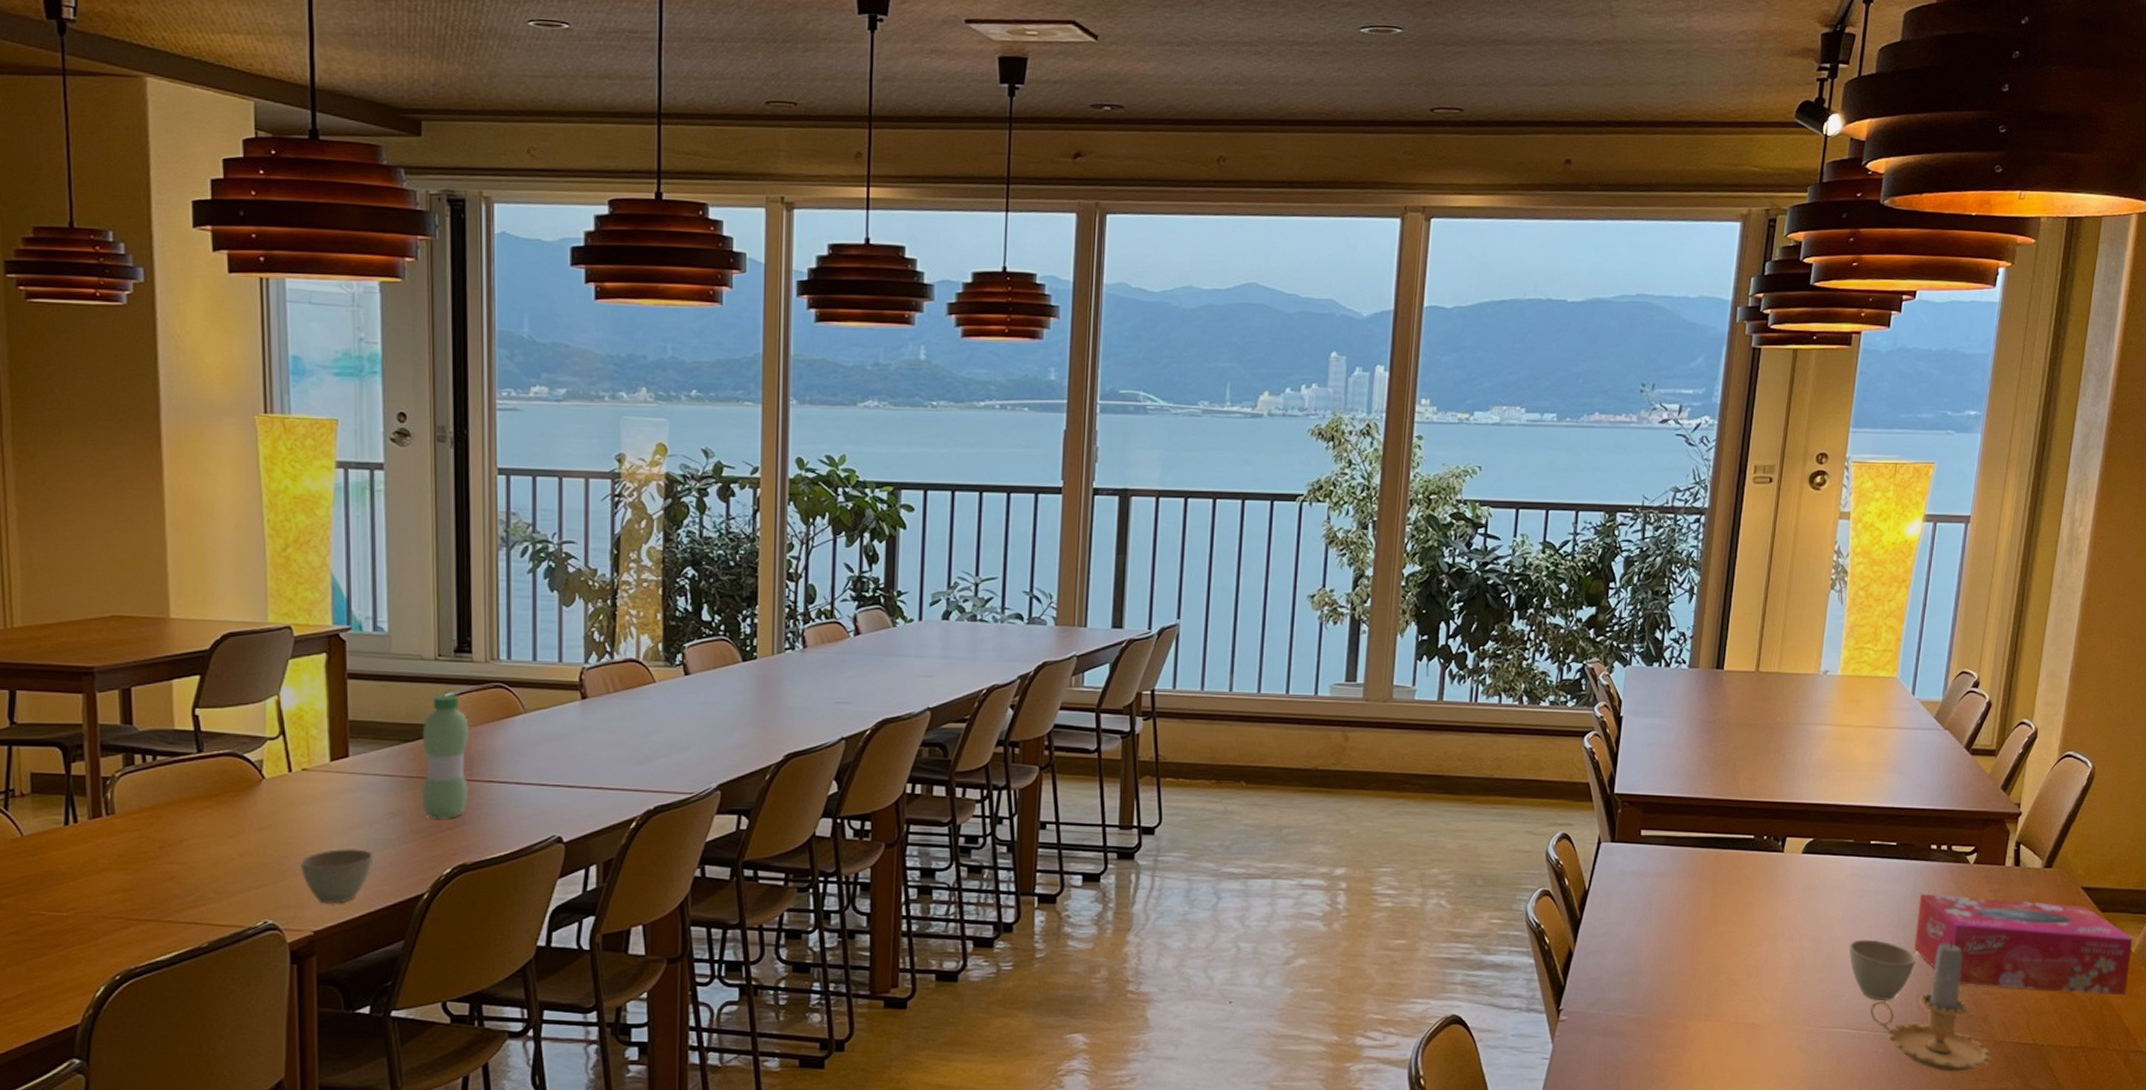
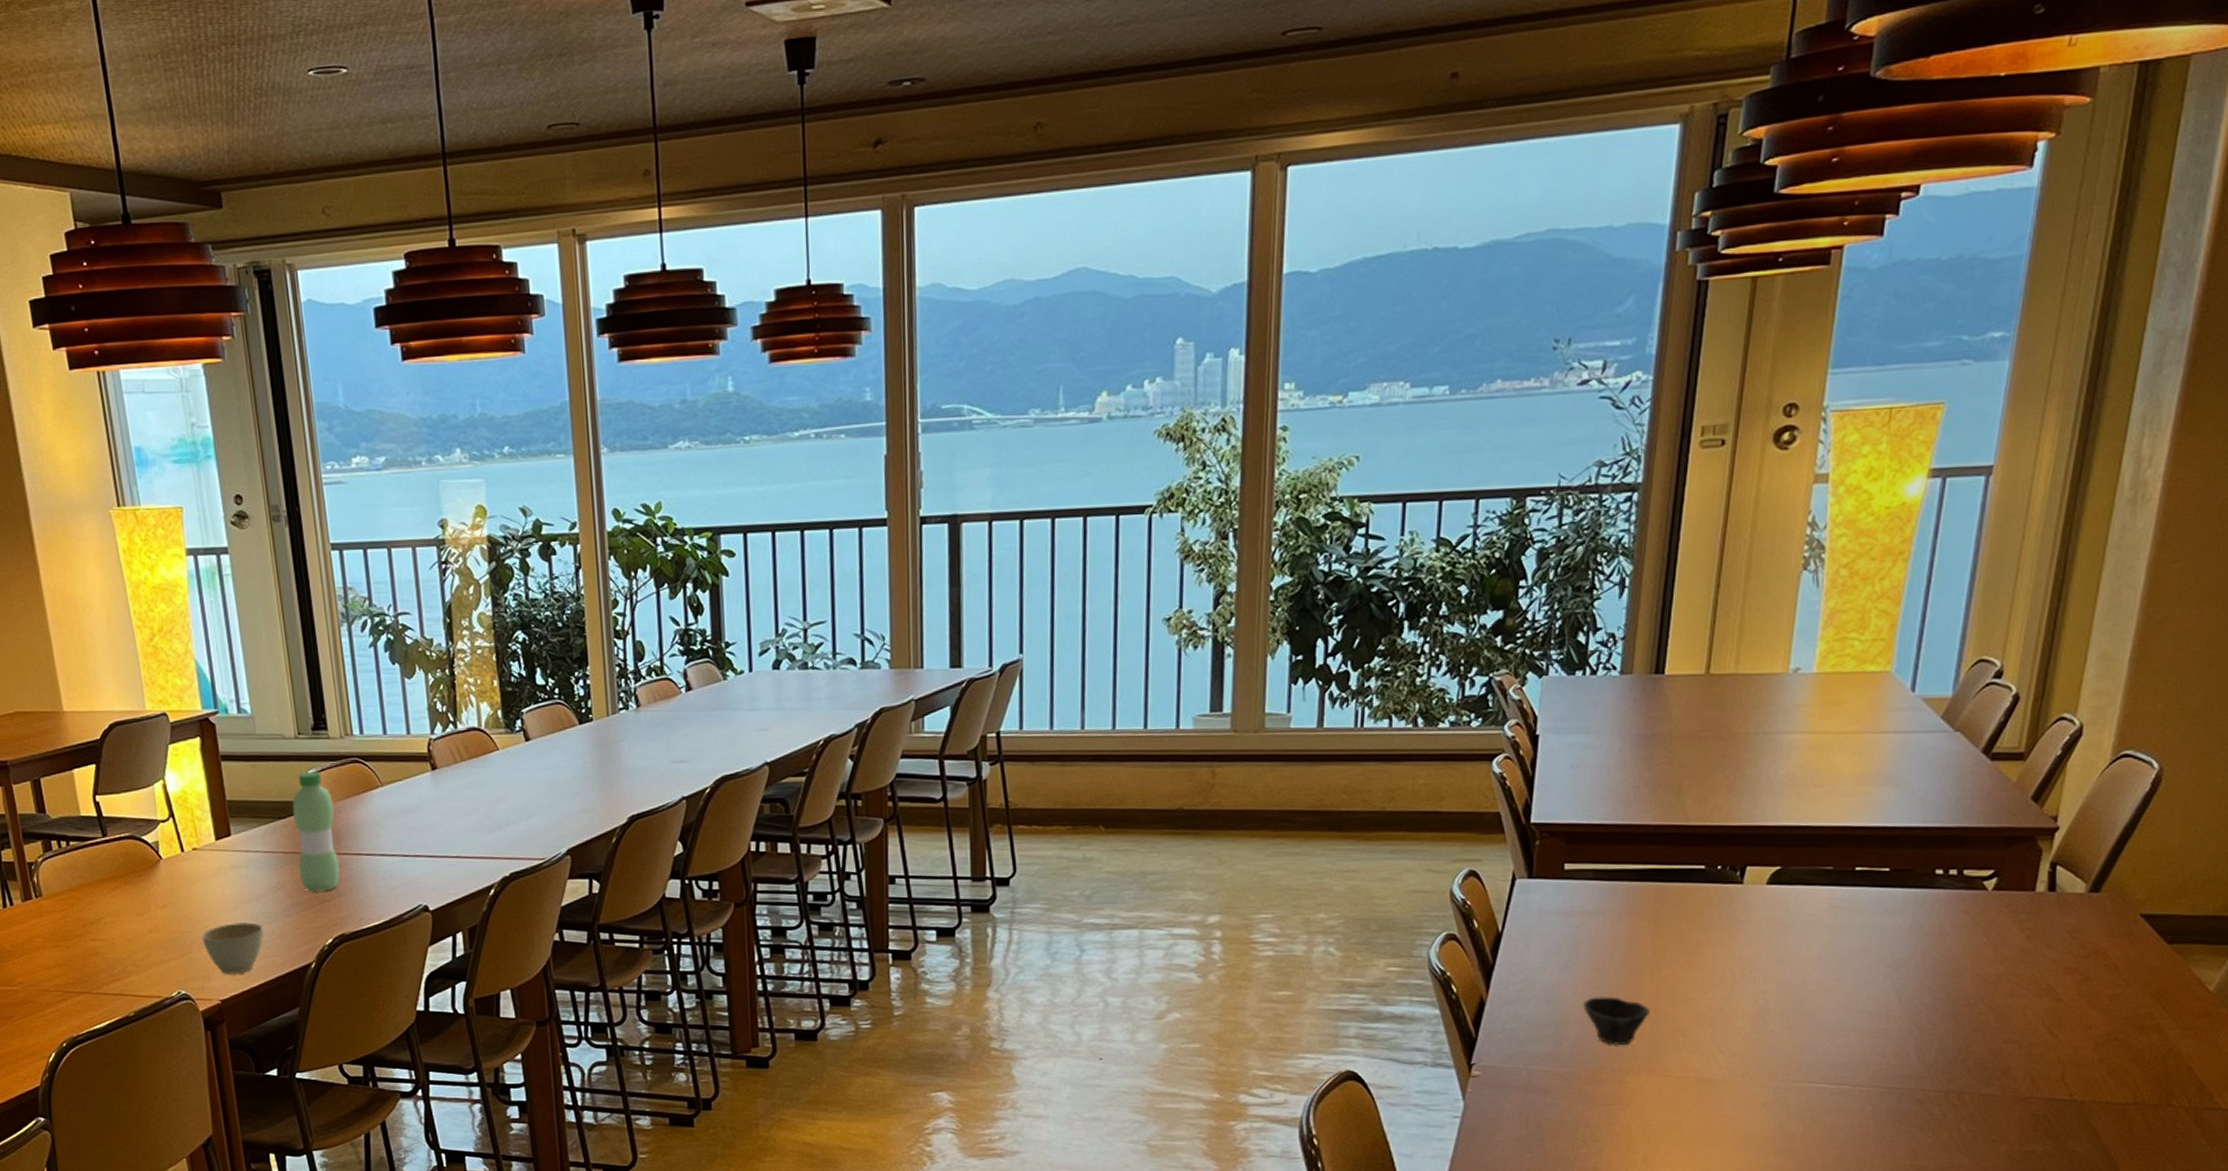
cup: none [1654,949,1709,994] -> present [1583,996,1651,1046]
cup: present [1850,939,1917,1000] -> none [1828,981,1915,1051]
candle: present [1870,939,1991,1072] -> none [1854,980,2013,1133]
tissue box: present [1914,893,2133,995] -> none [1913,927,2211,1043]

